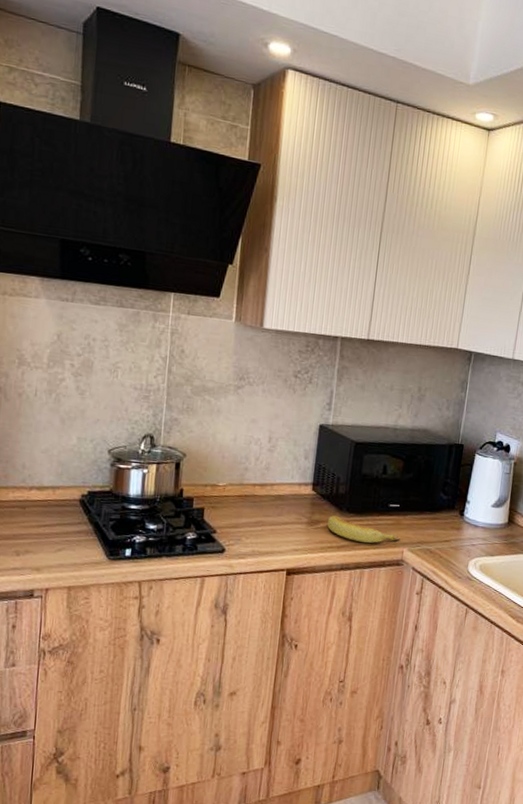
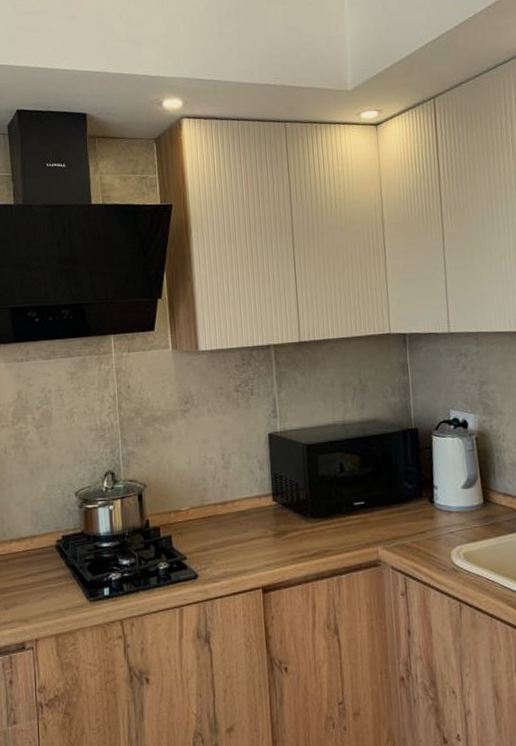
banana: present [327,515,400,544] -> none [293,523,372,548]

